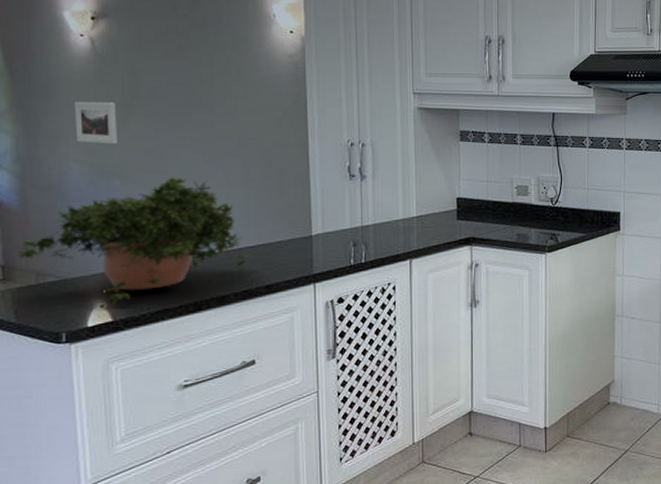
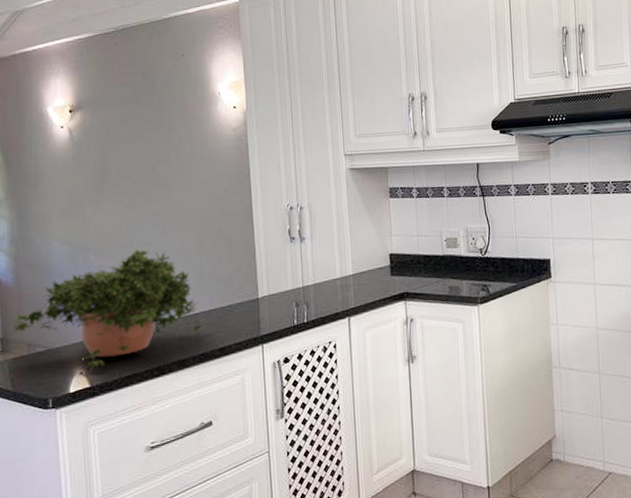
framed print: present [74,102,117,143] -> none [56,185,92,223]

